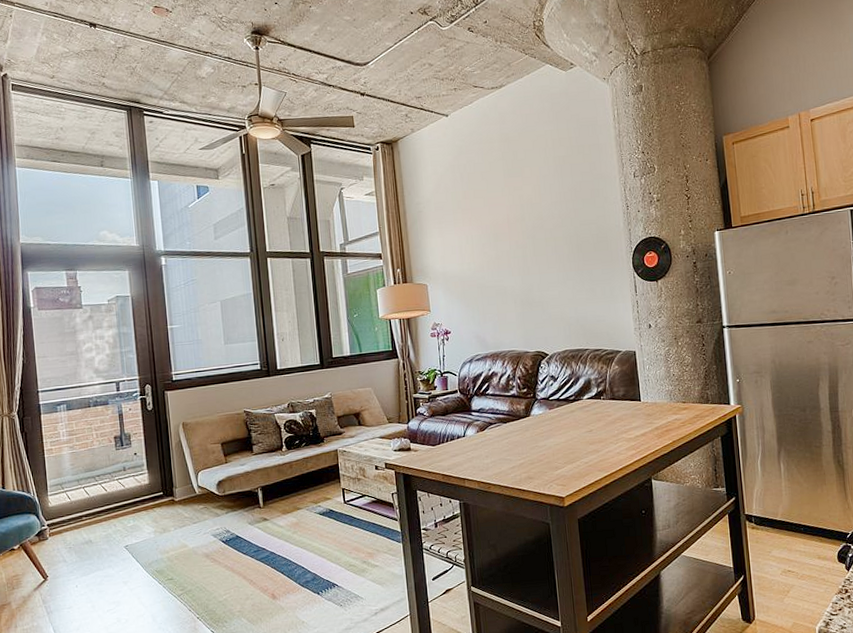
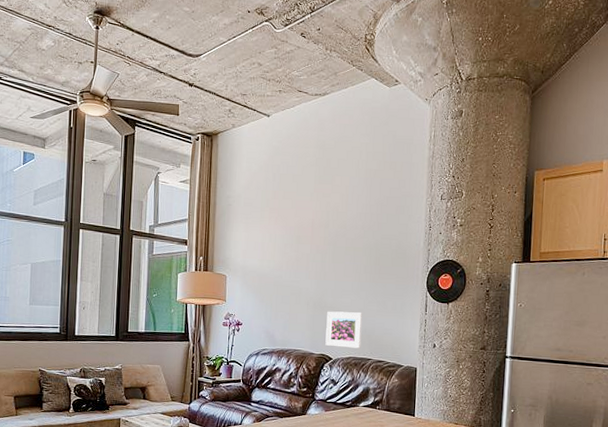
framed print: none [536,303,576,342] -> present [325,311,363,349]

